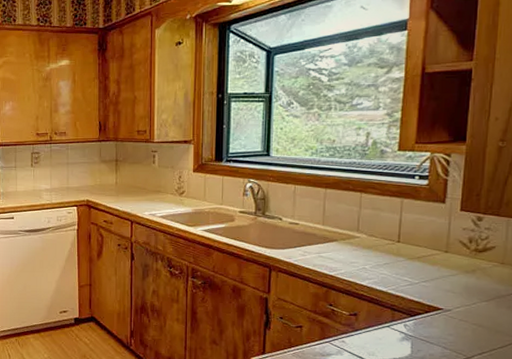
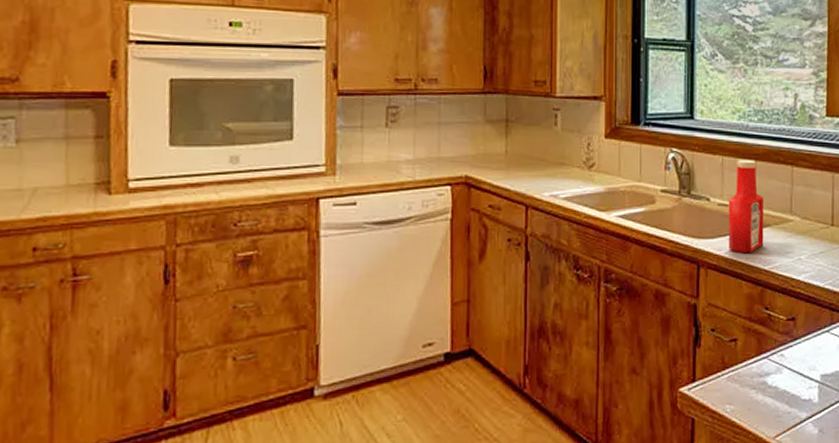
ketchup bottle: none [297,188,332,262] -> present [728,160,764,254]

